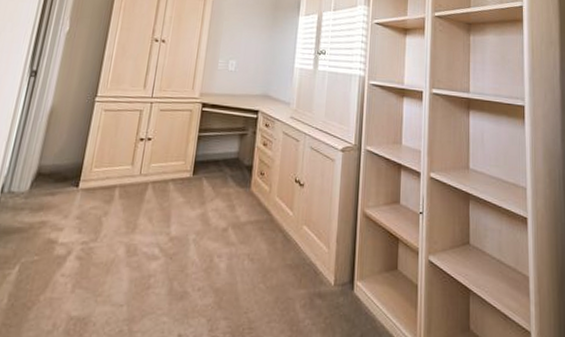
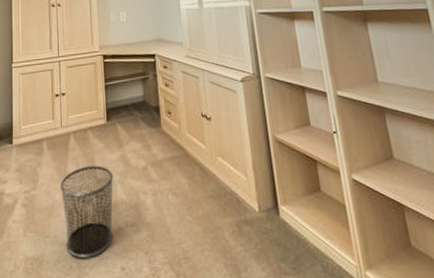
waste bin: none [119,221,188,323] -> present [60,166,113,259]

